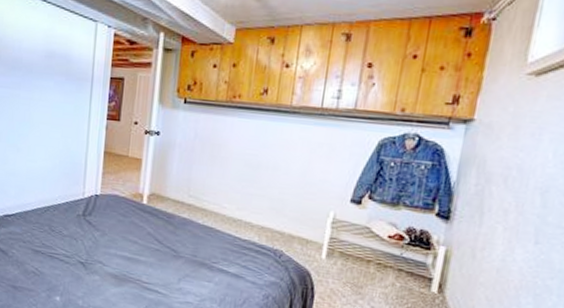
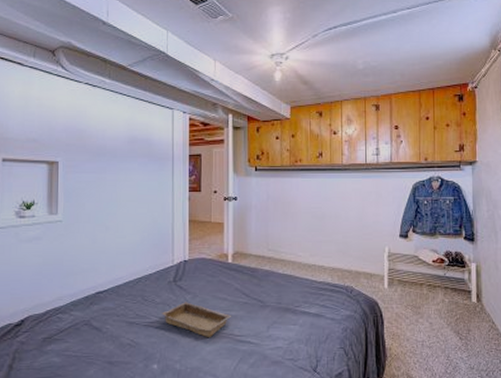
tray: none [67,238,142,280] -> present [161,302,232,338]

